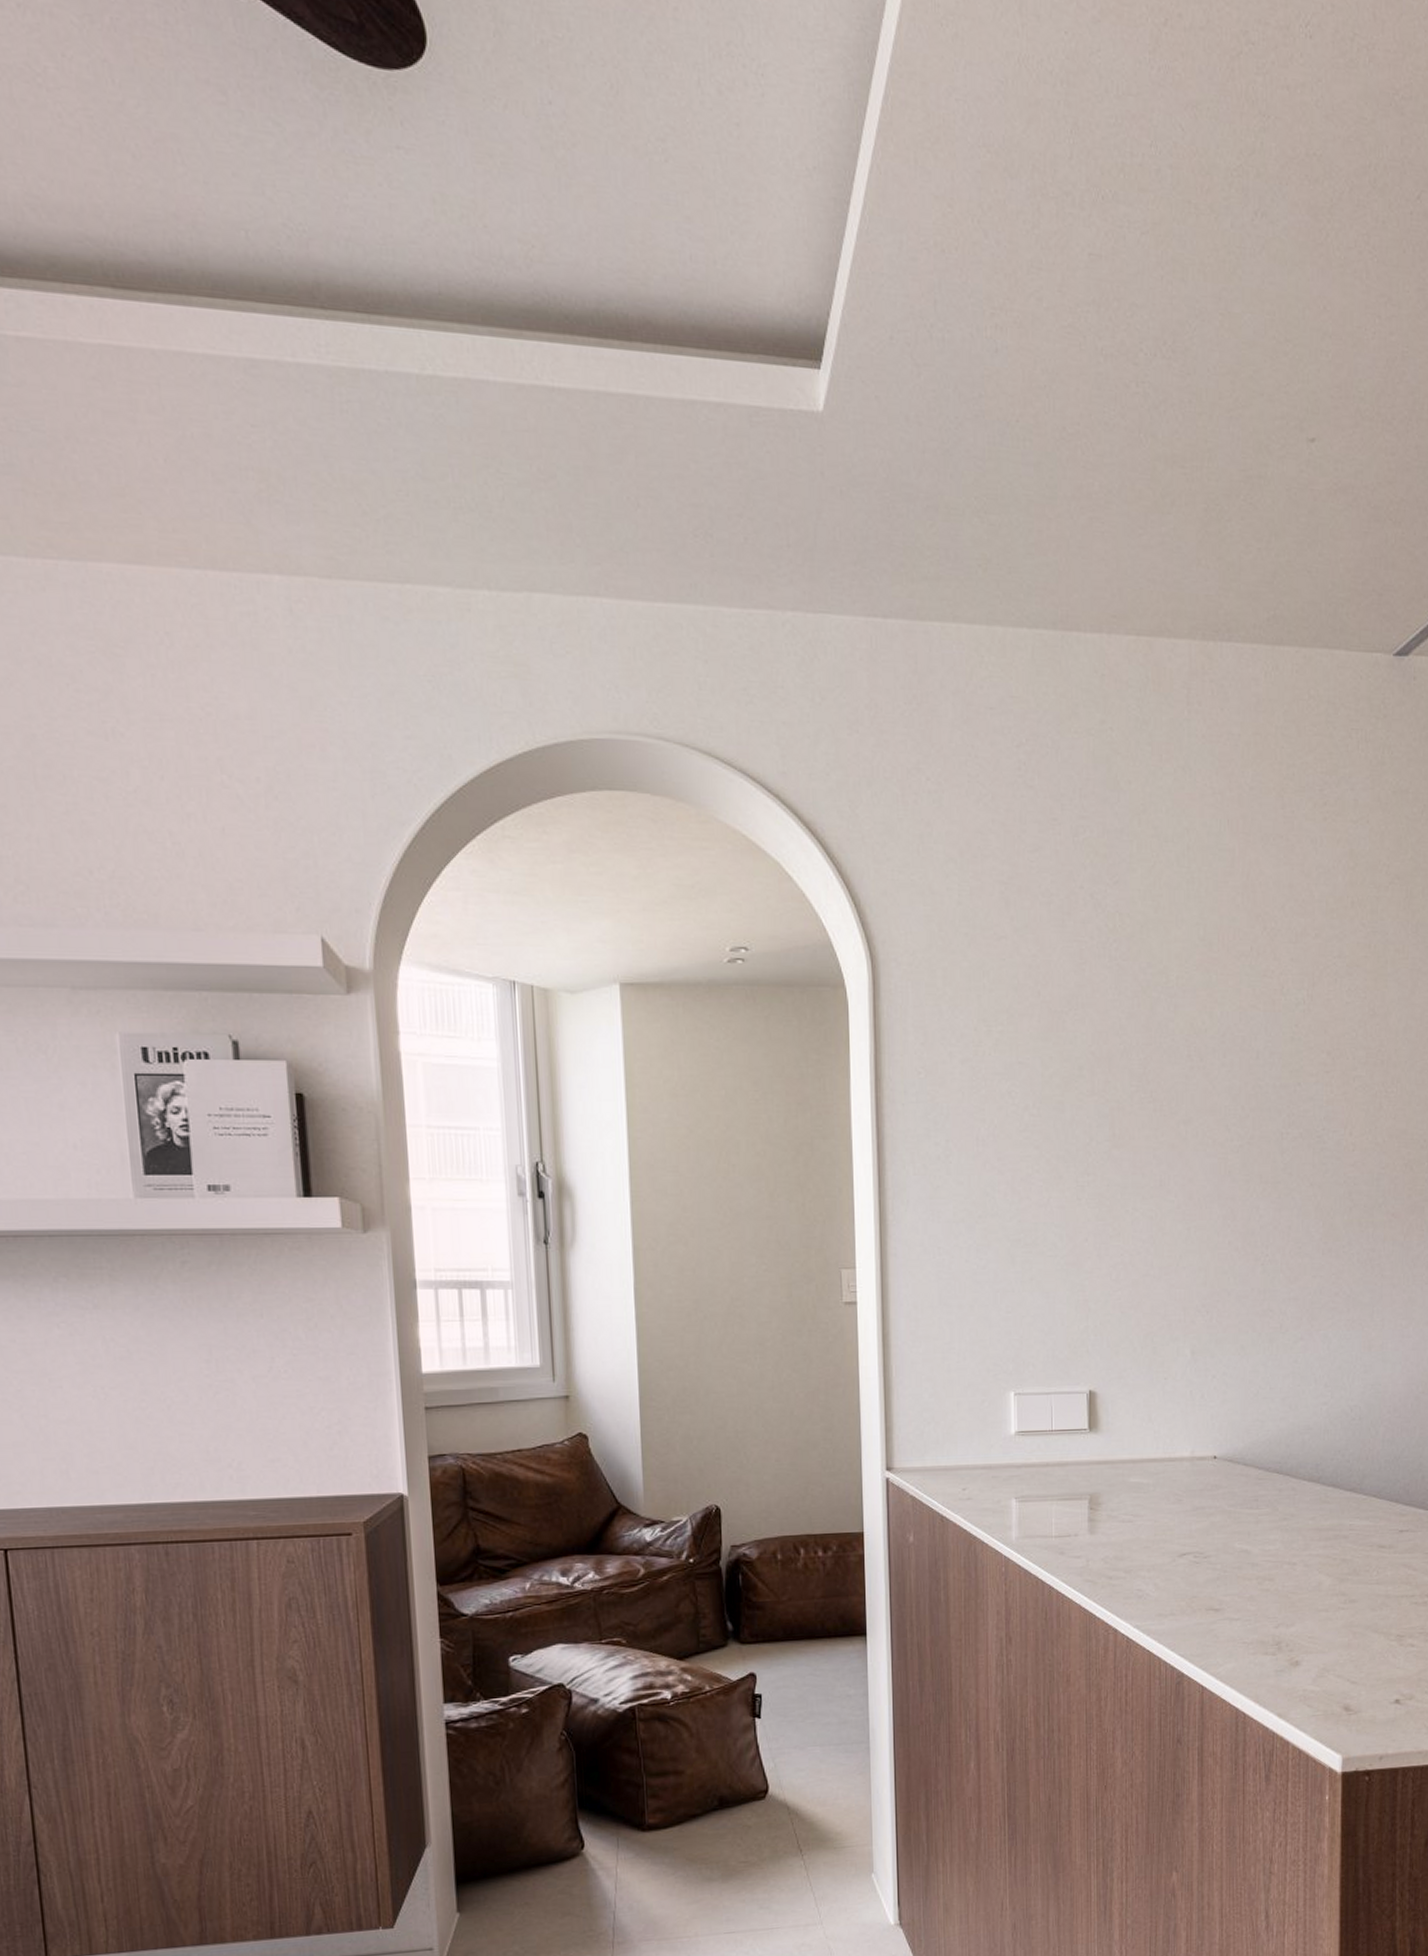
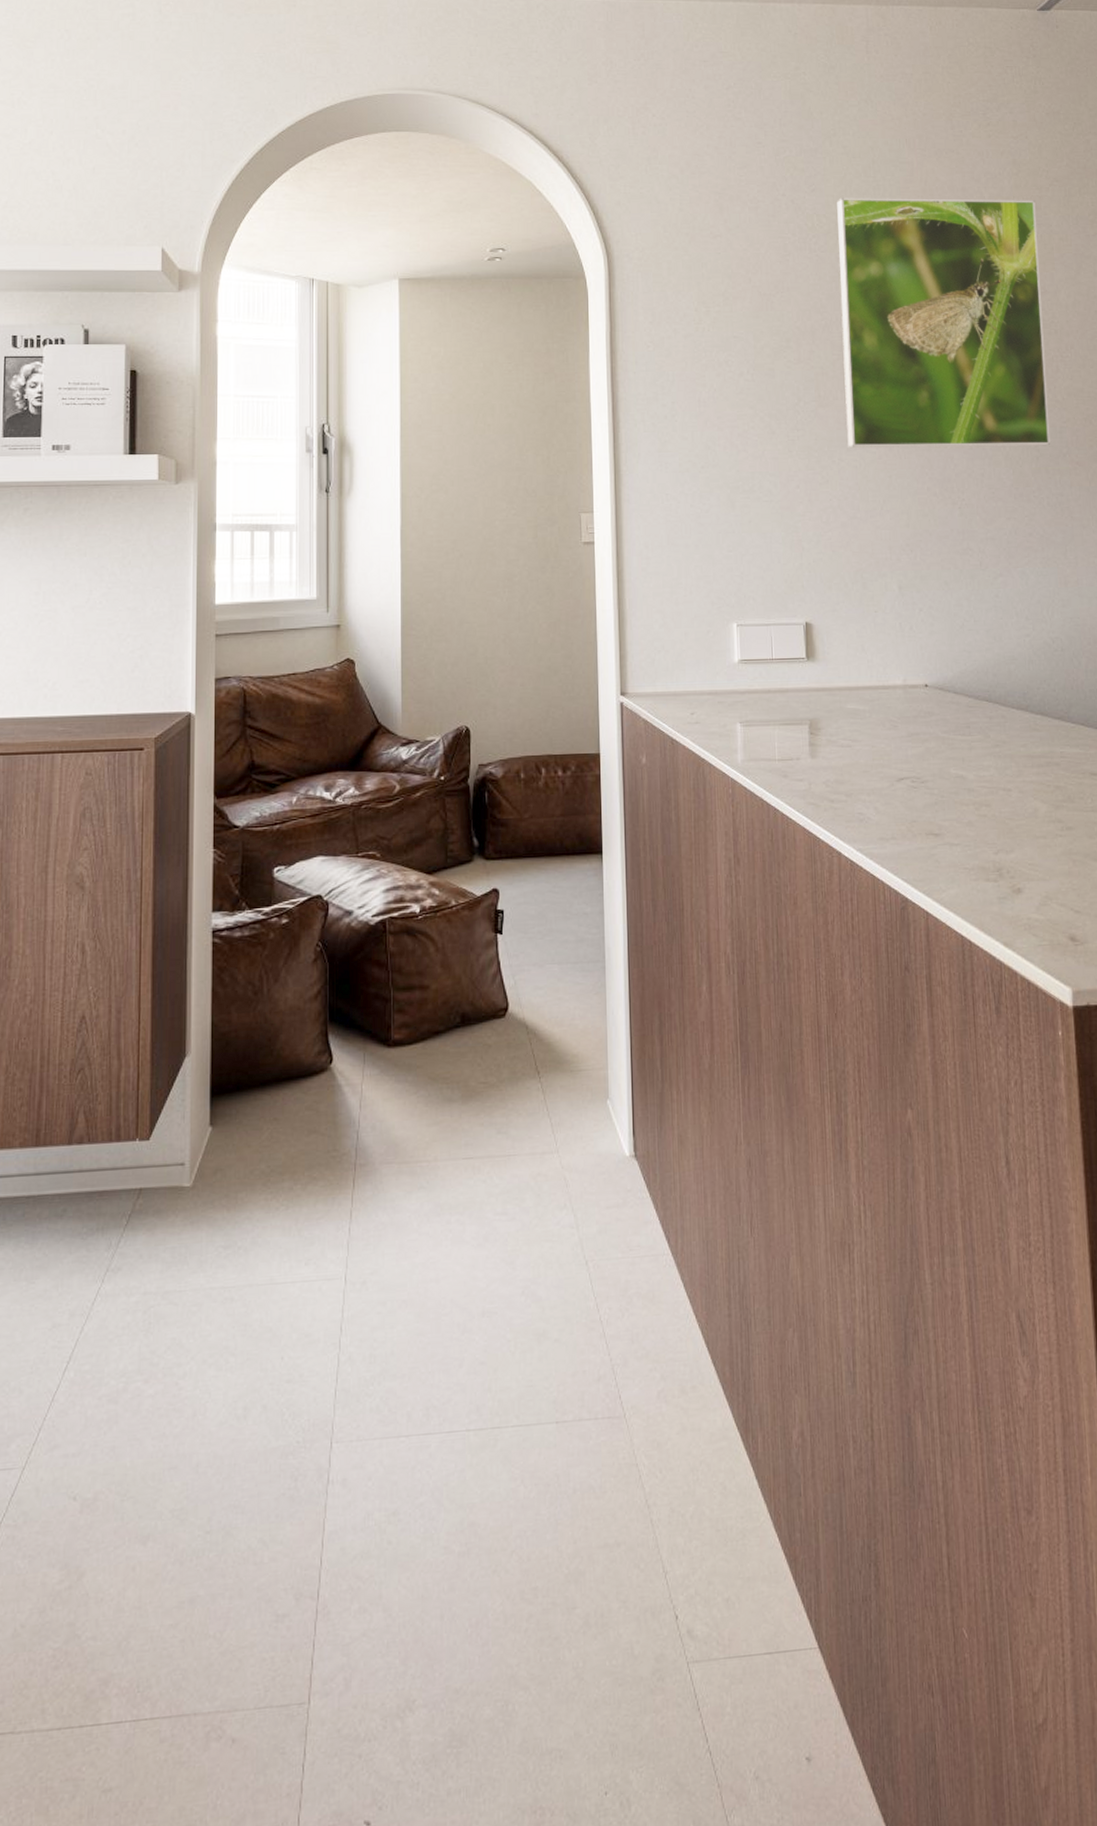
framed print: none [1142,892,1372,1197] -> present [837,198,1051,449]

